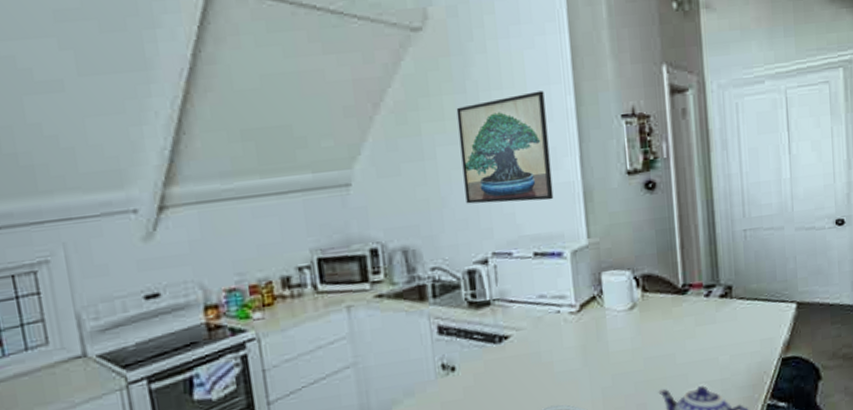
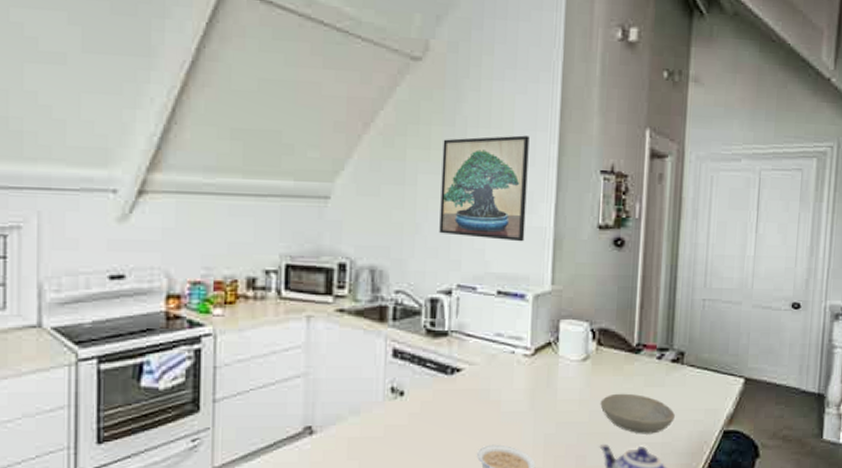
bowl: none [653,335,731,374] -> present [600,393,675,434]

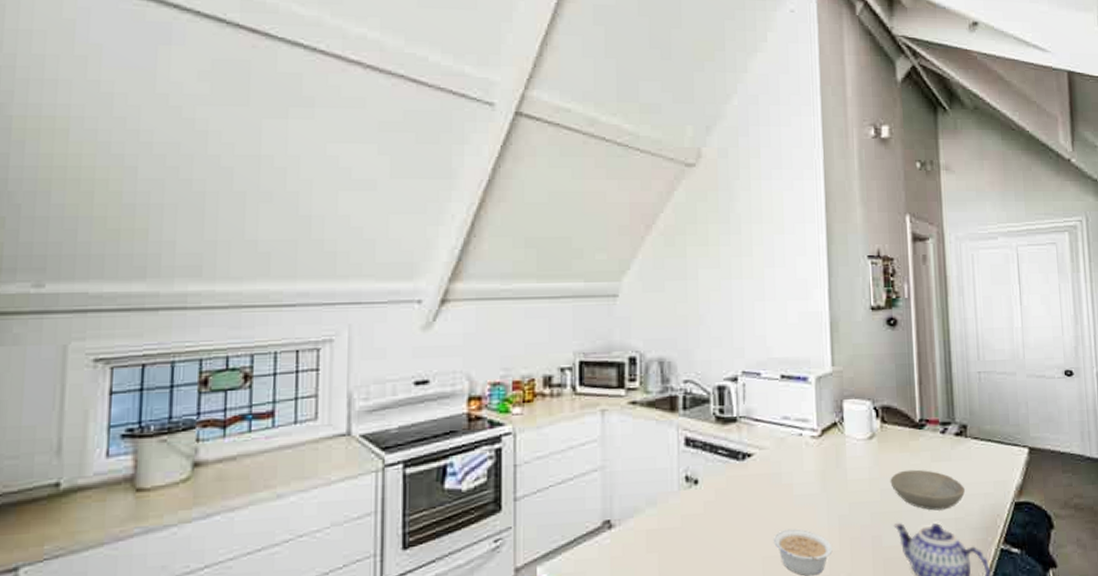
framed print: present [439,135,530,242] -> none [720,228,802,327]

